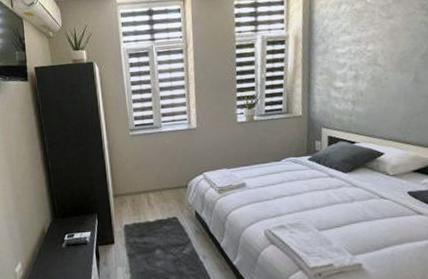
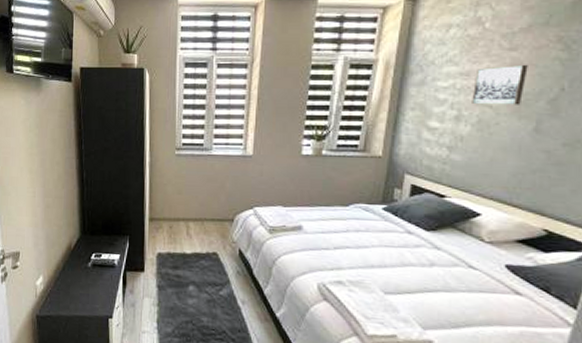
wall art: none [364,28,403,65] -> present [472,64,528,105]

